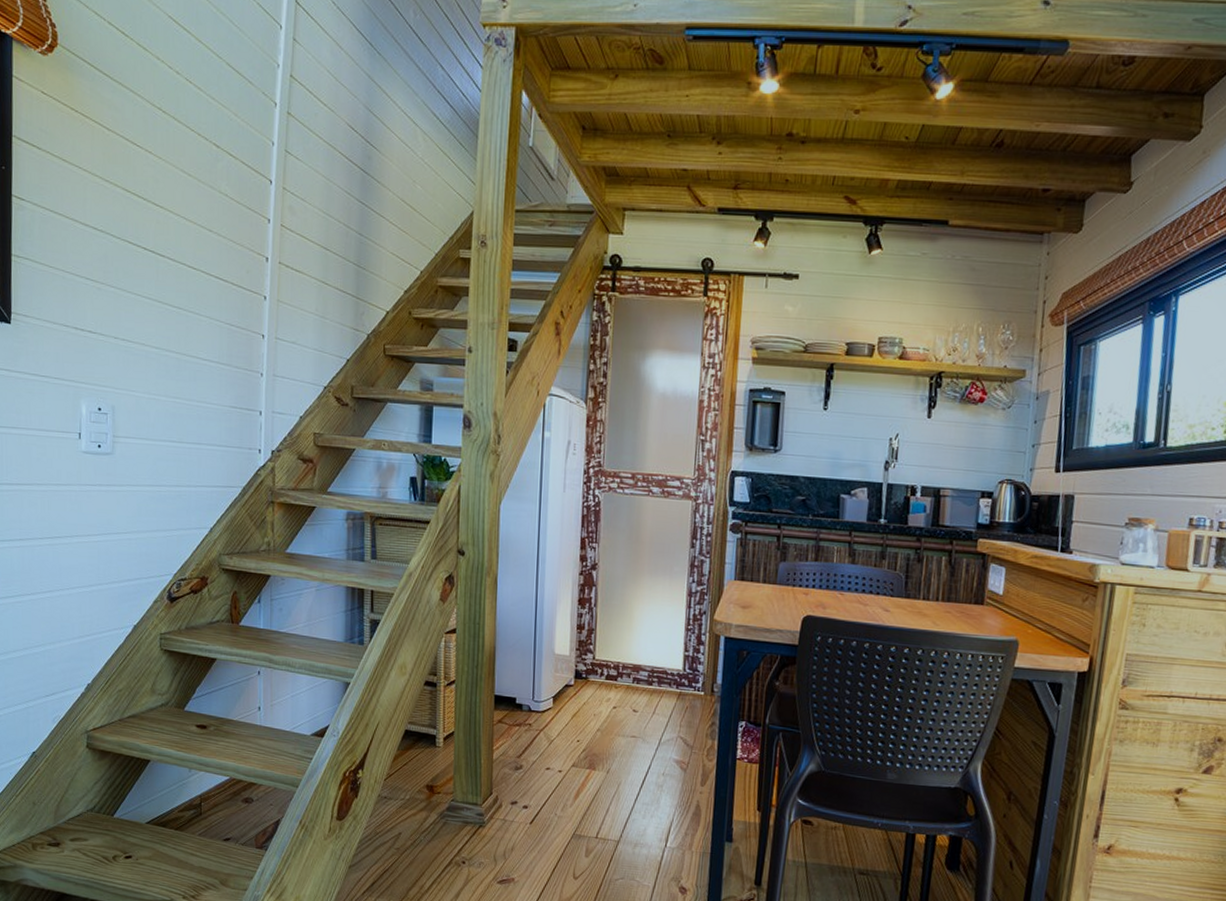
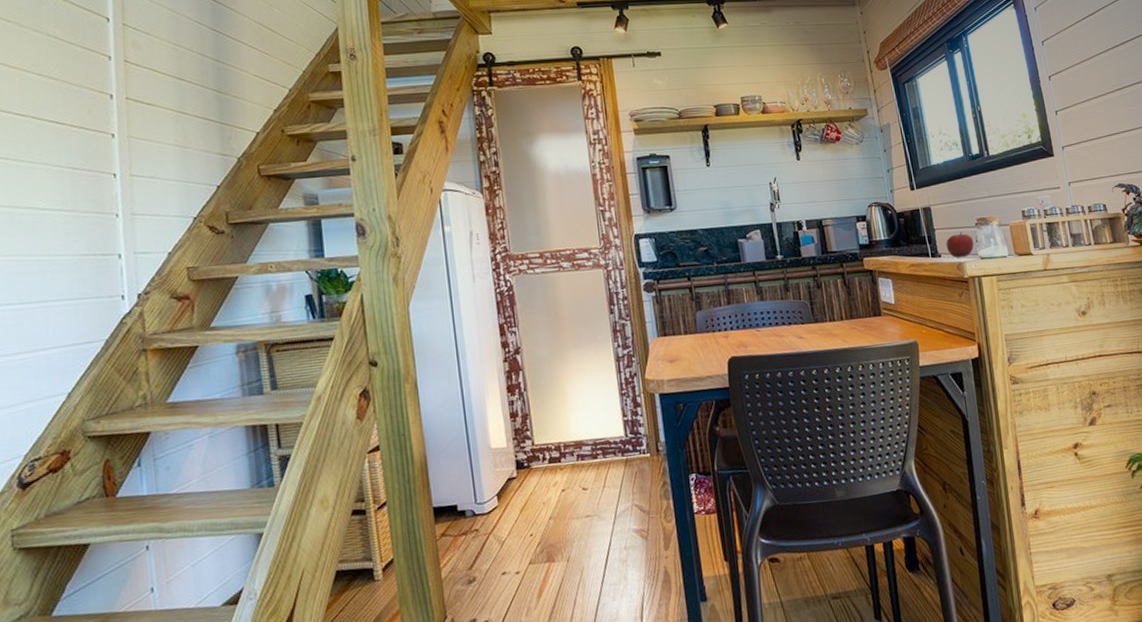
fruit: none [1081,530,1118,559] -> present [945,232,974,259]

